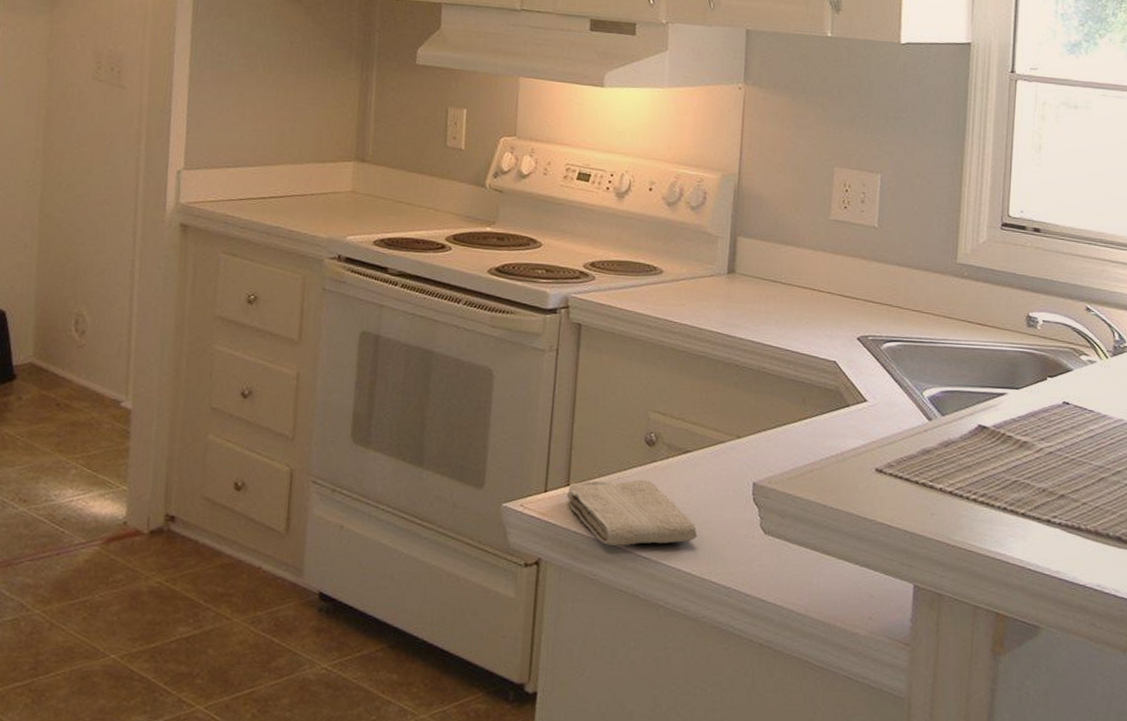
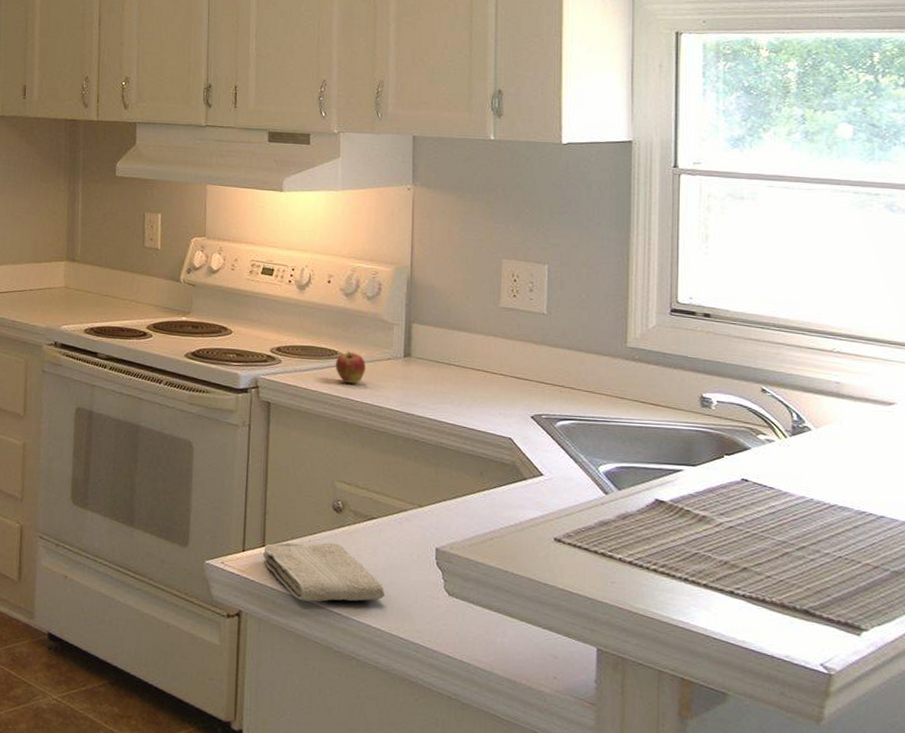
fruit: none [653,266,686,304] -> present [335,350,365,384]

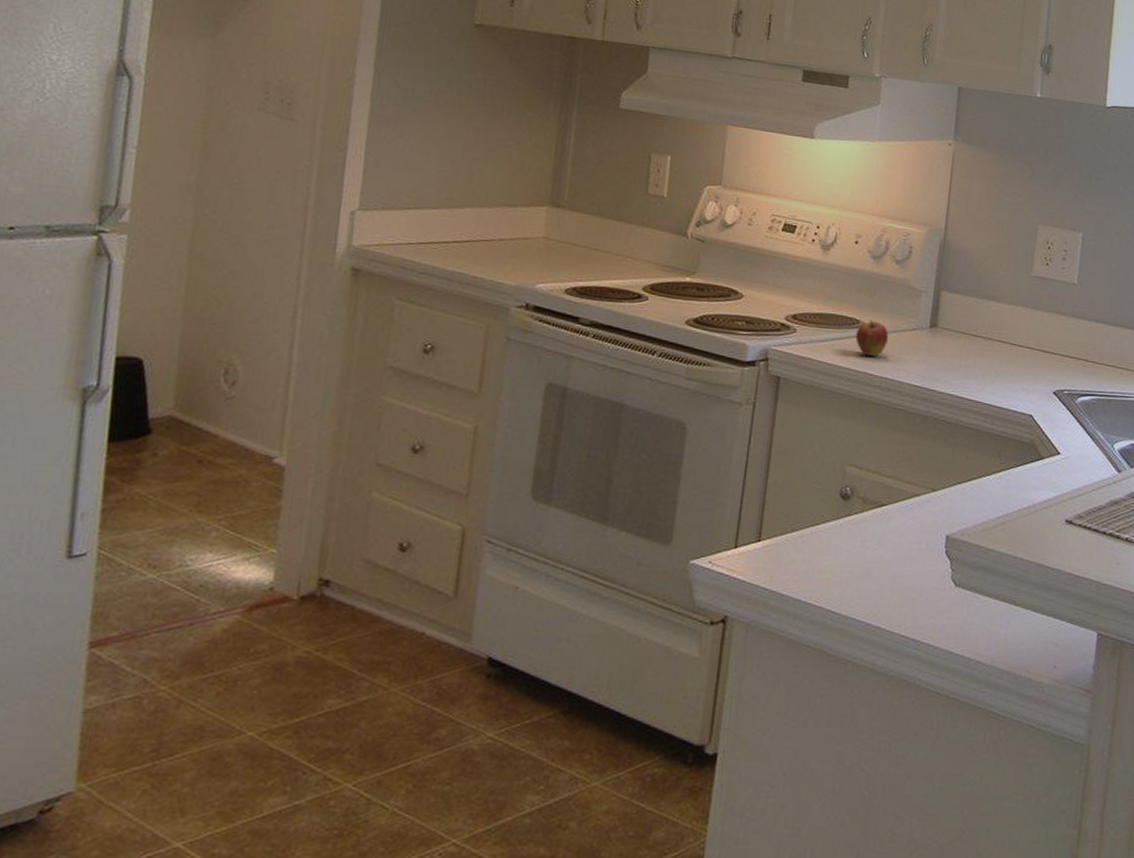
washcloth: present [262,542,385,602] -> none [757,534,889,601]

